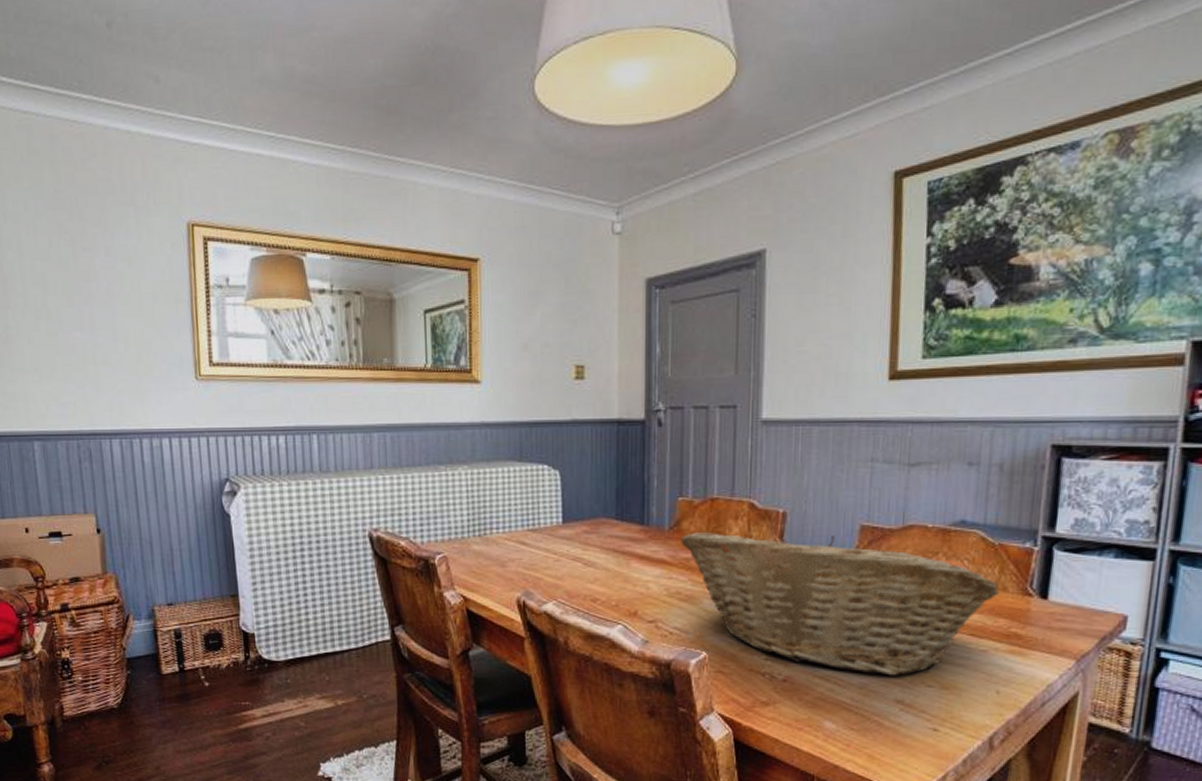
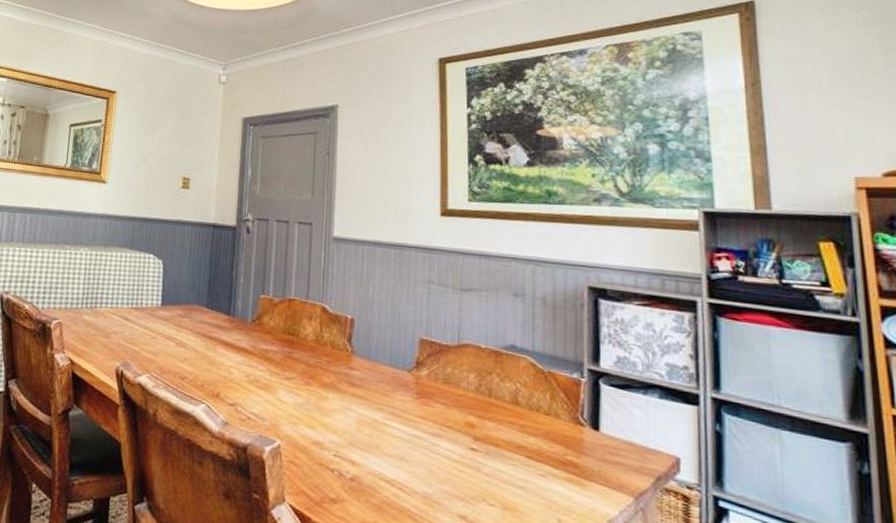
fruit basket: present [681,532,1000,676] -> none [261,327,553,490]

